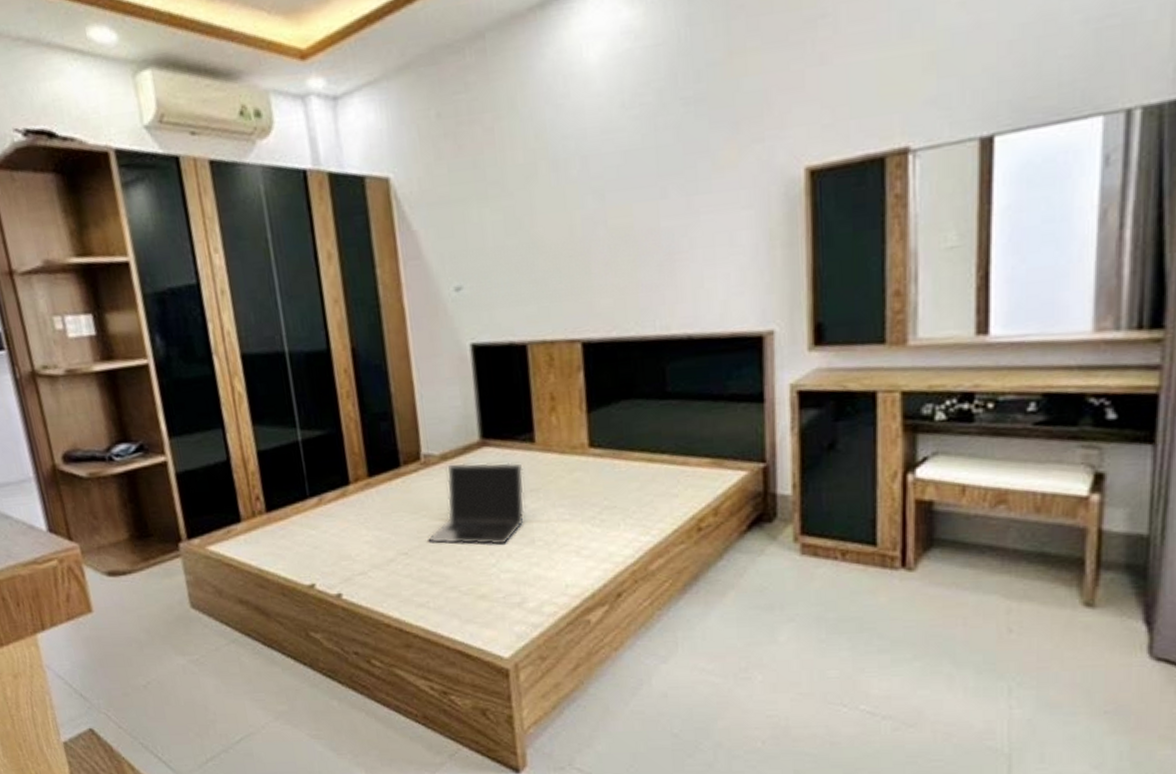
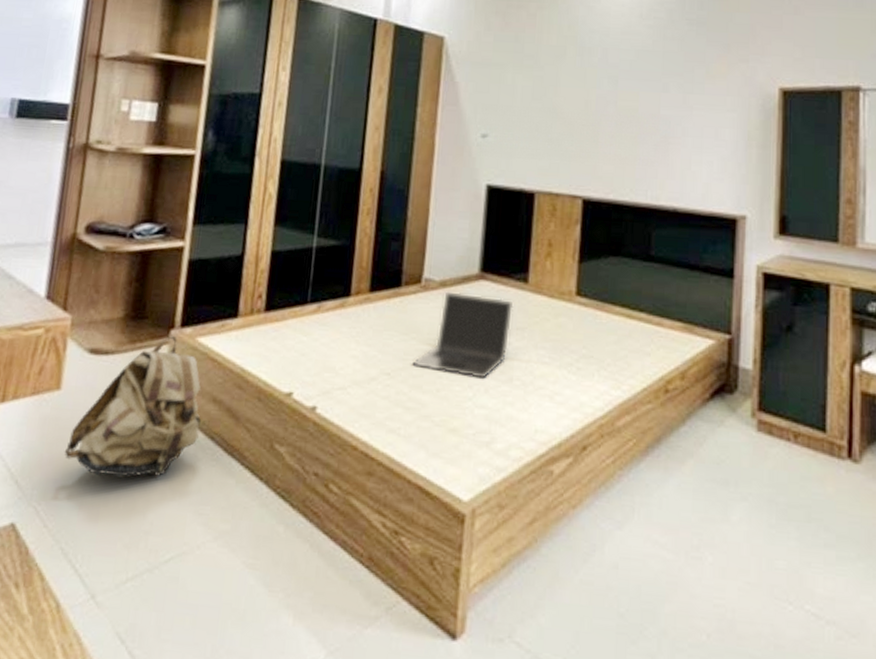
backpack: none [115,549,236,680] -> present [64,336,201,478]

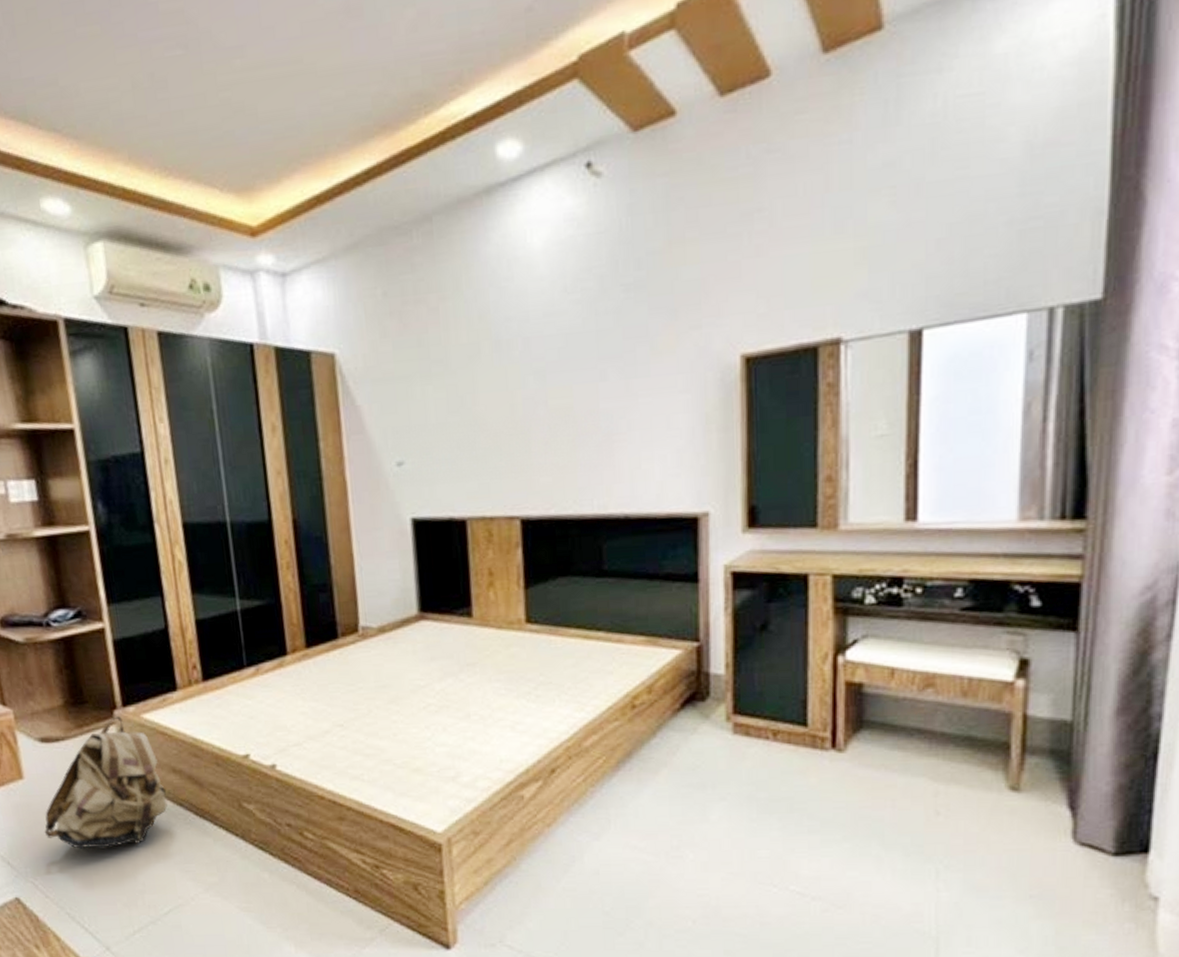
laptop: present [412,291,514,379] -> none [363,635,461,719]

